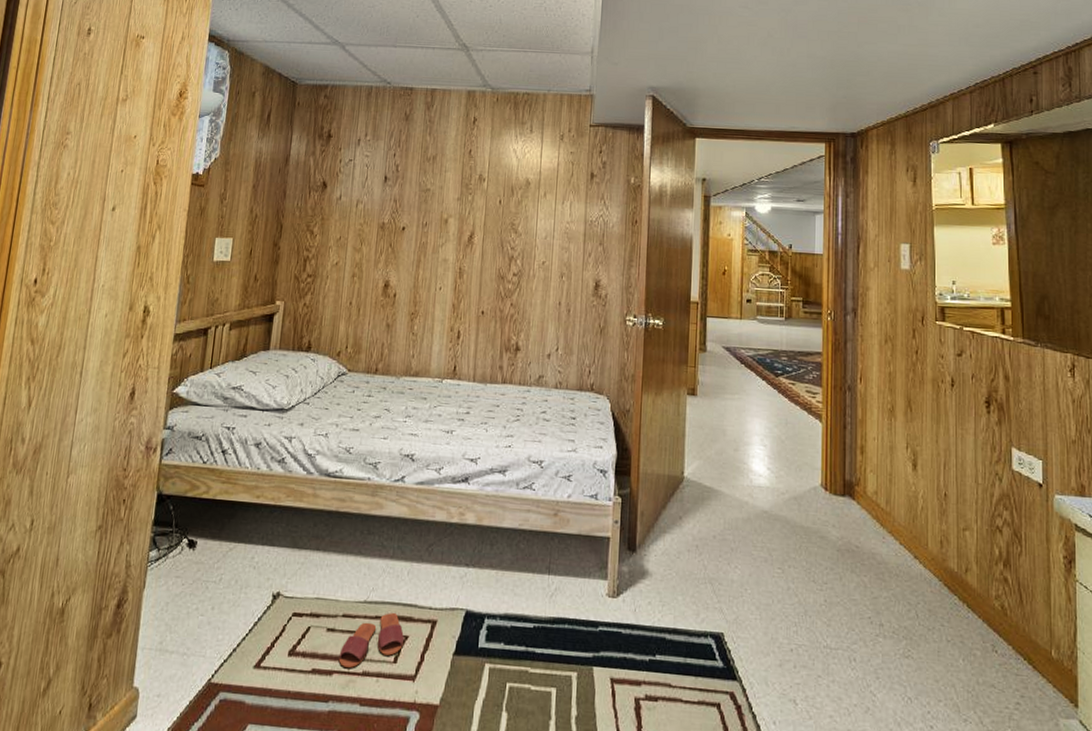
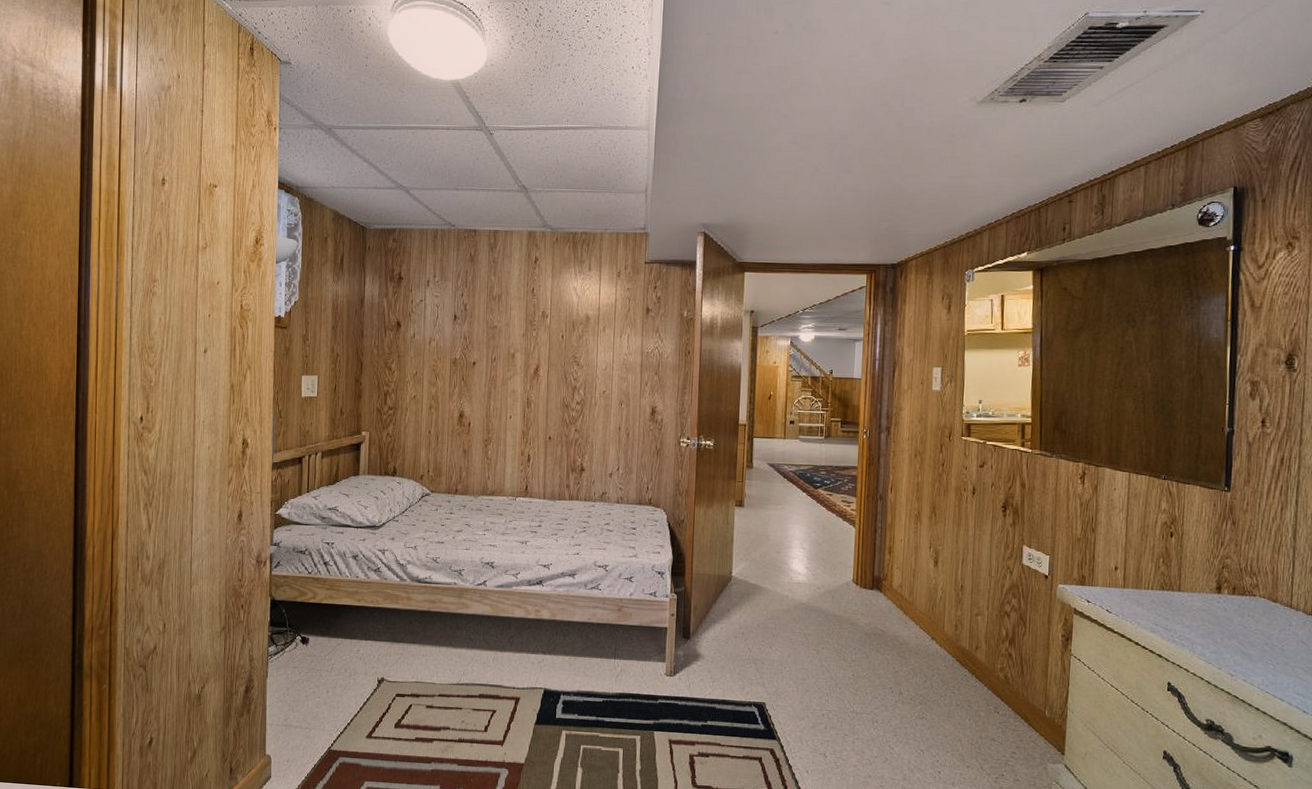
slippers: present [338,612,405,669] -> none [437,691,493,737]

